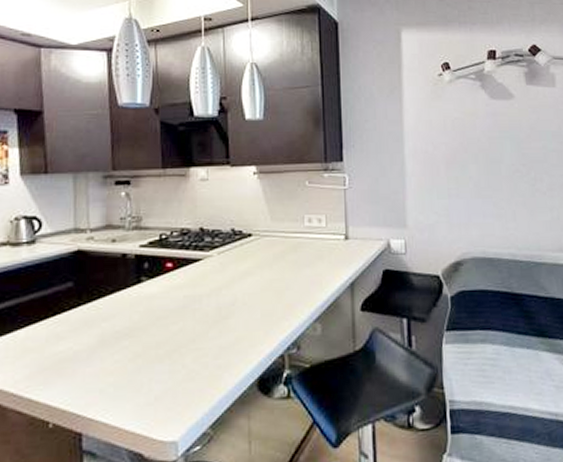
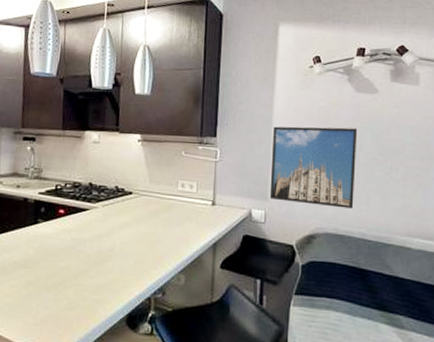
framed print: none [406,139,500,228] -> present [269,126,358,209]

